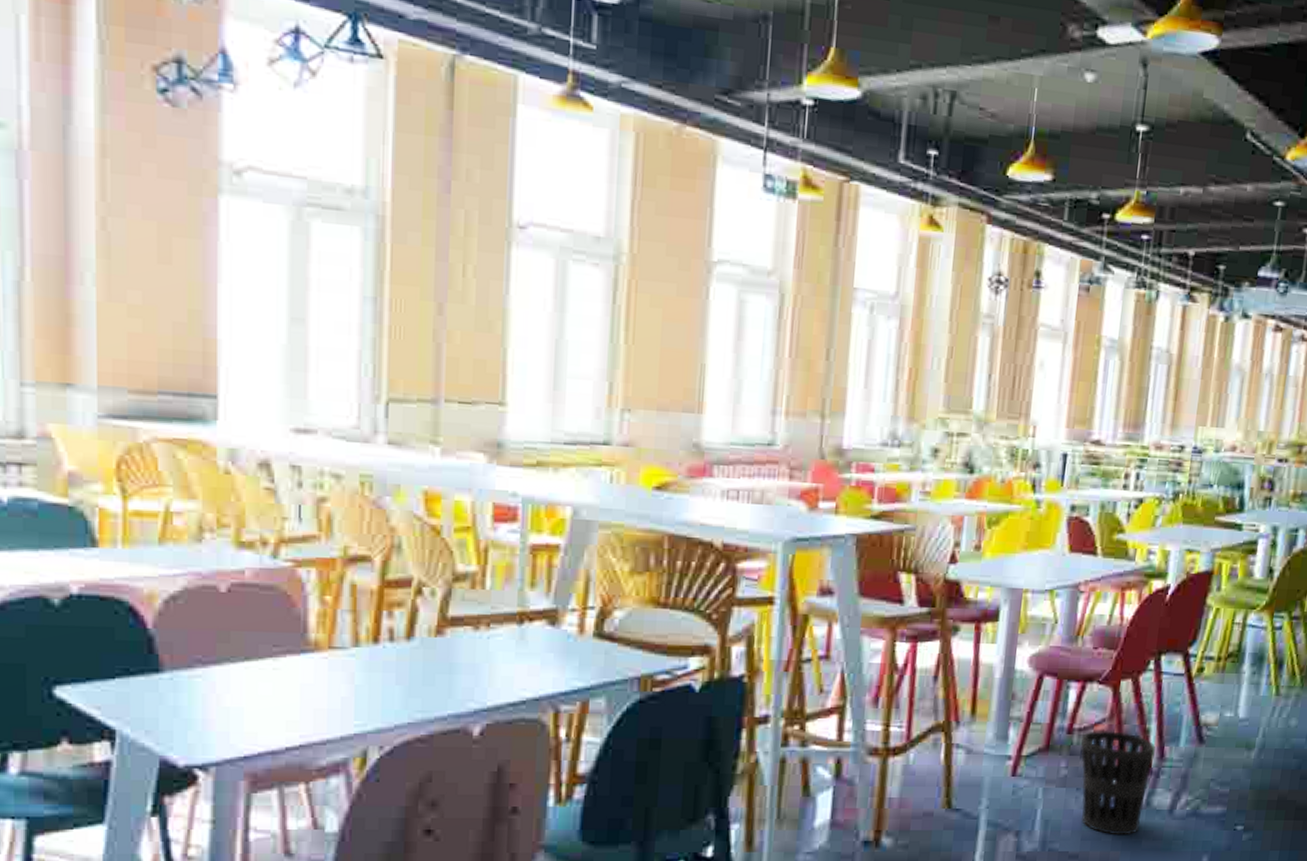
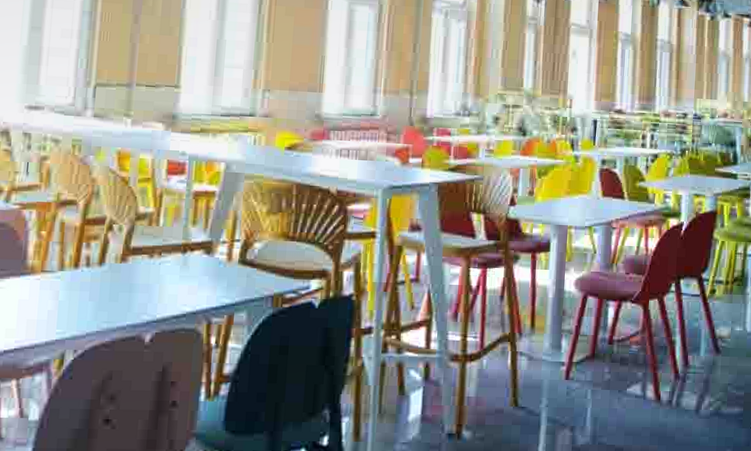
wastebasket: present [1080,729,1156,835] -> none [619,341,681,432]

